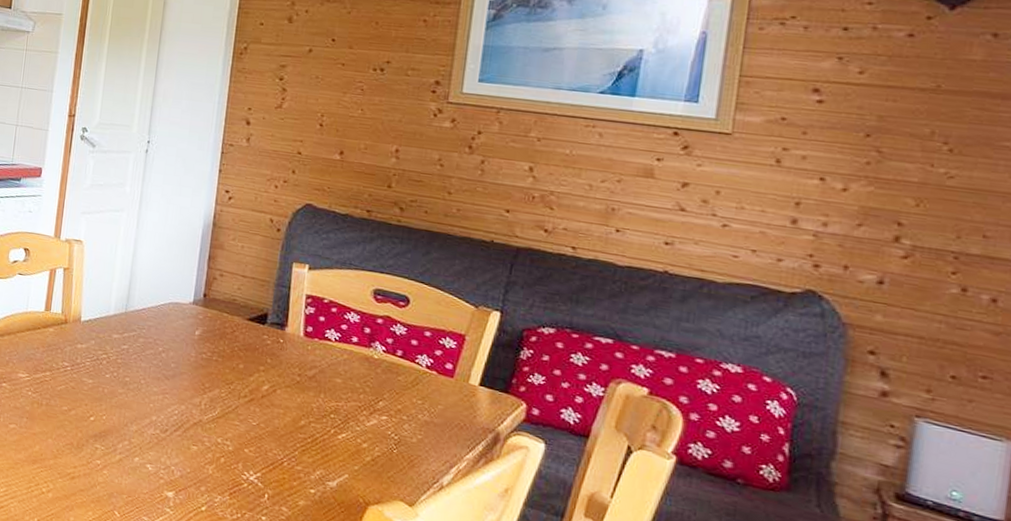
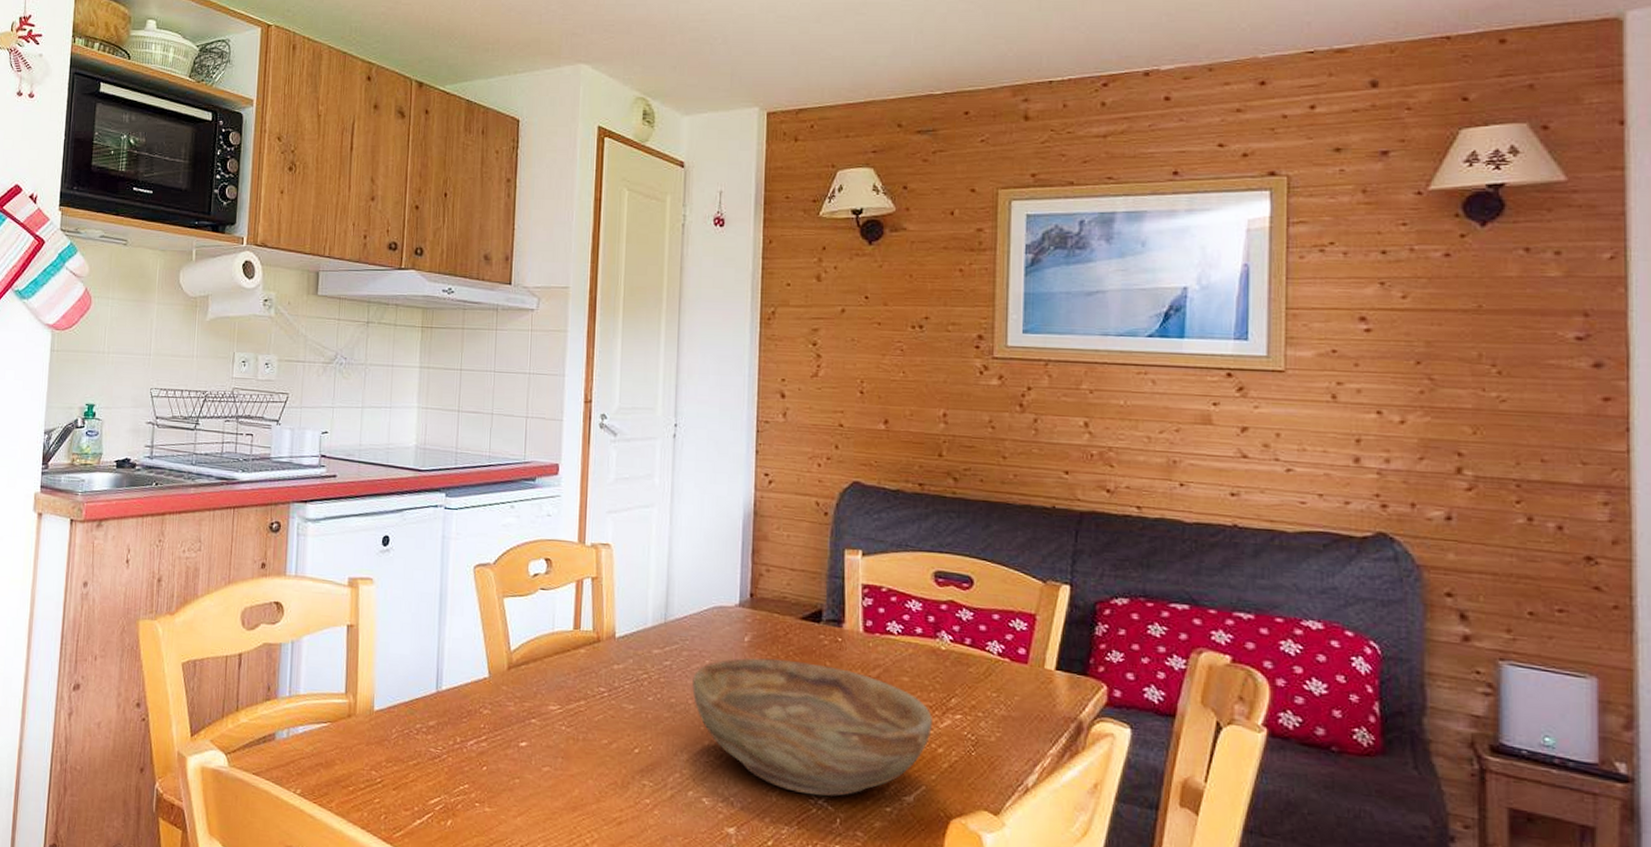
bowl: none [145,348,360,476] -> present [692,658,932,797]

